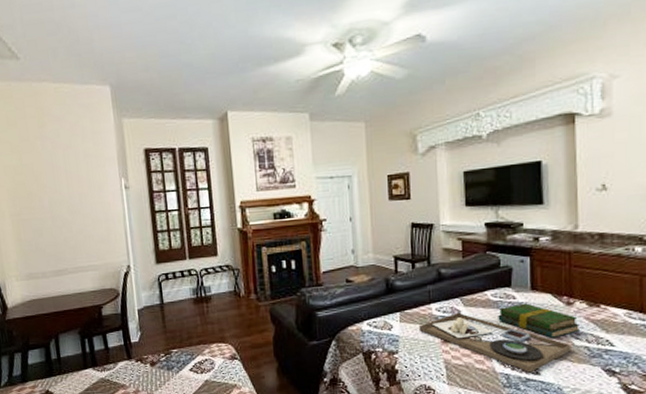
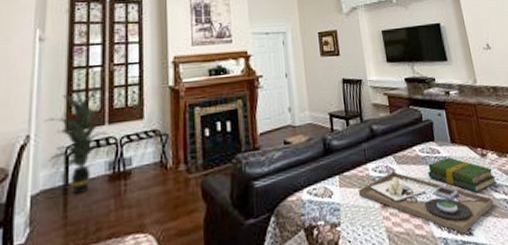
indoor plant: none [138,228,191,312] -> present [44,88,110,195]

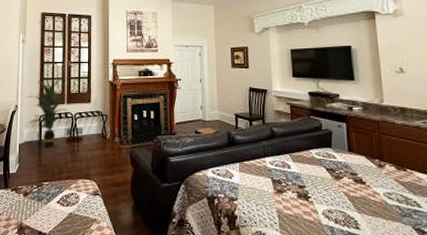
platter: present [358,171,494,234] -> none [255,166,385,227]
book: present [428,157,497,193] -> none [322,163,392,196]

